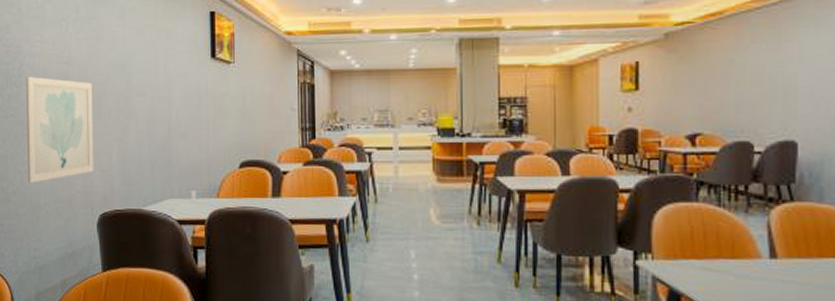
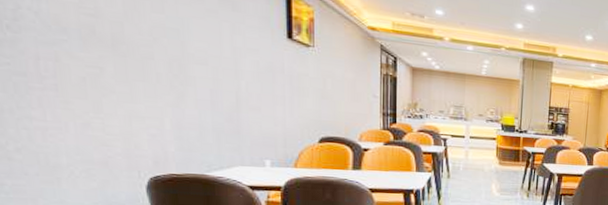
wall art: present [26,76,94,183] -> none [26,21,139,142]

